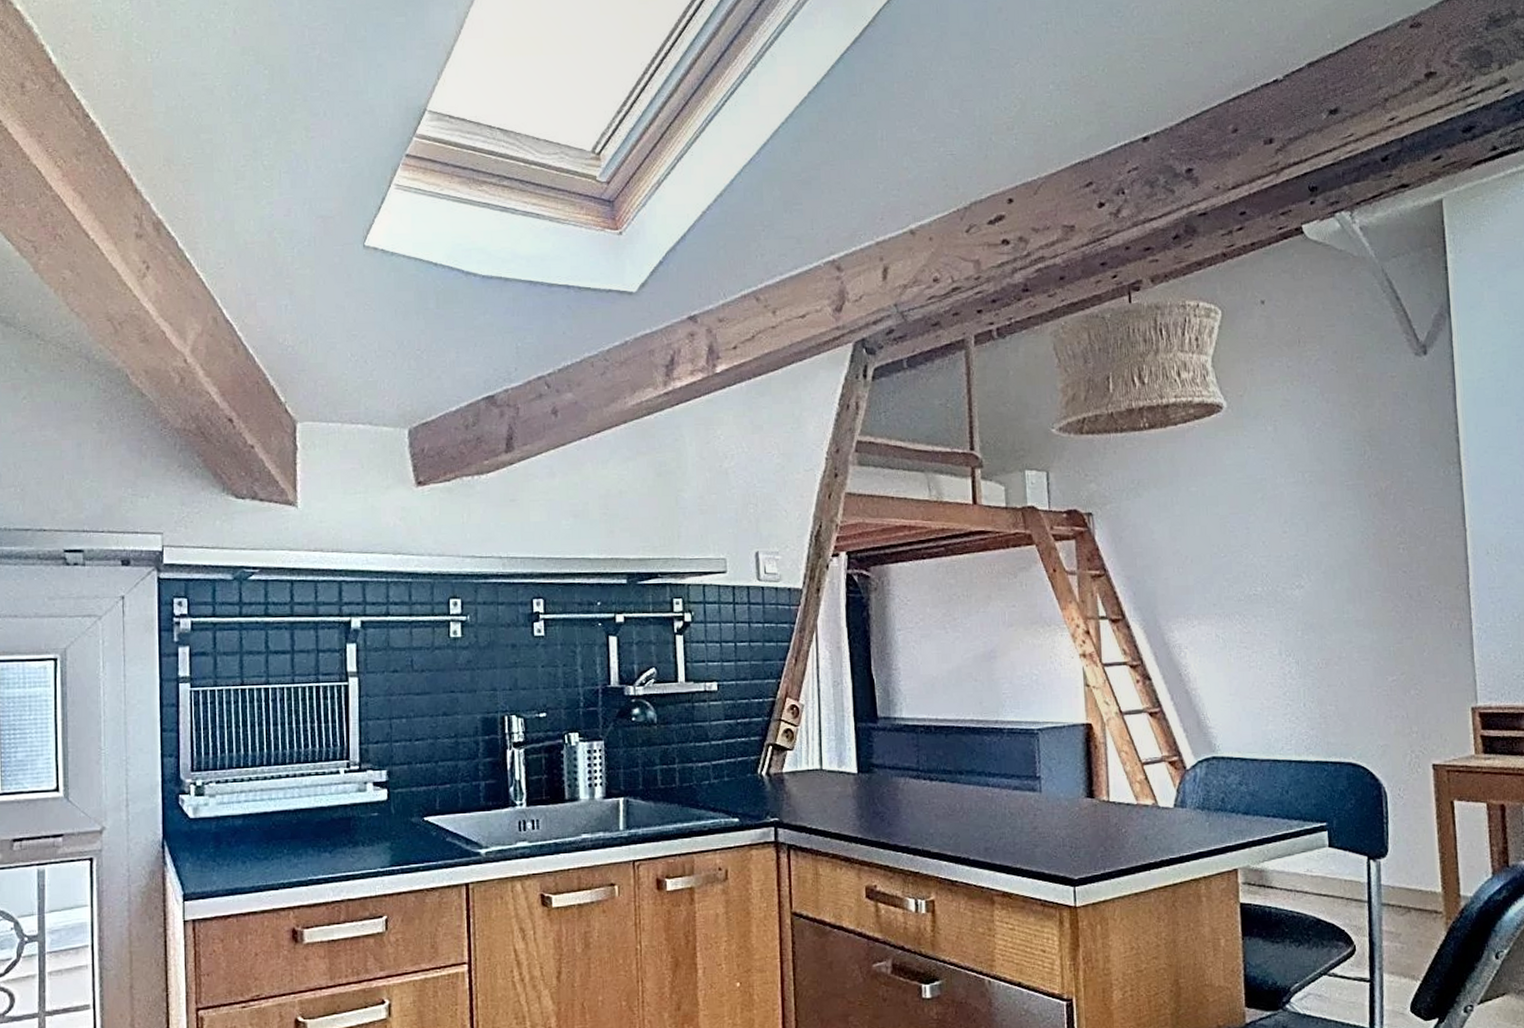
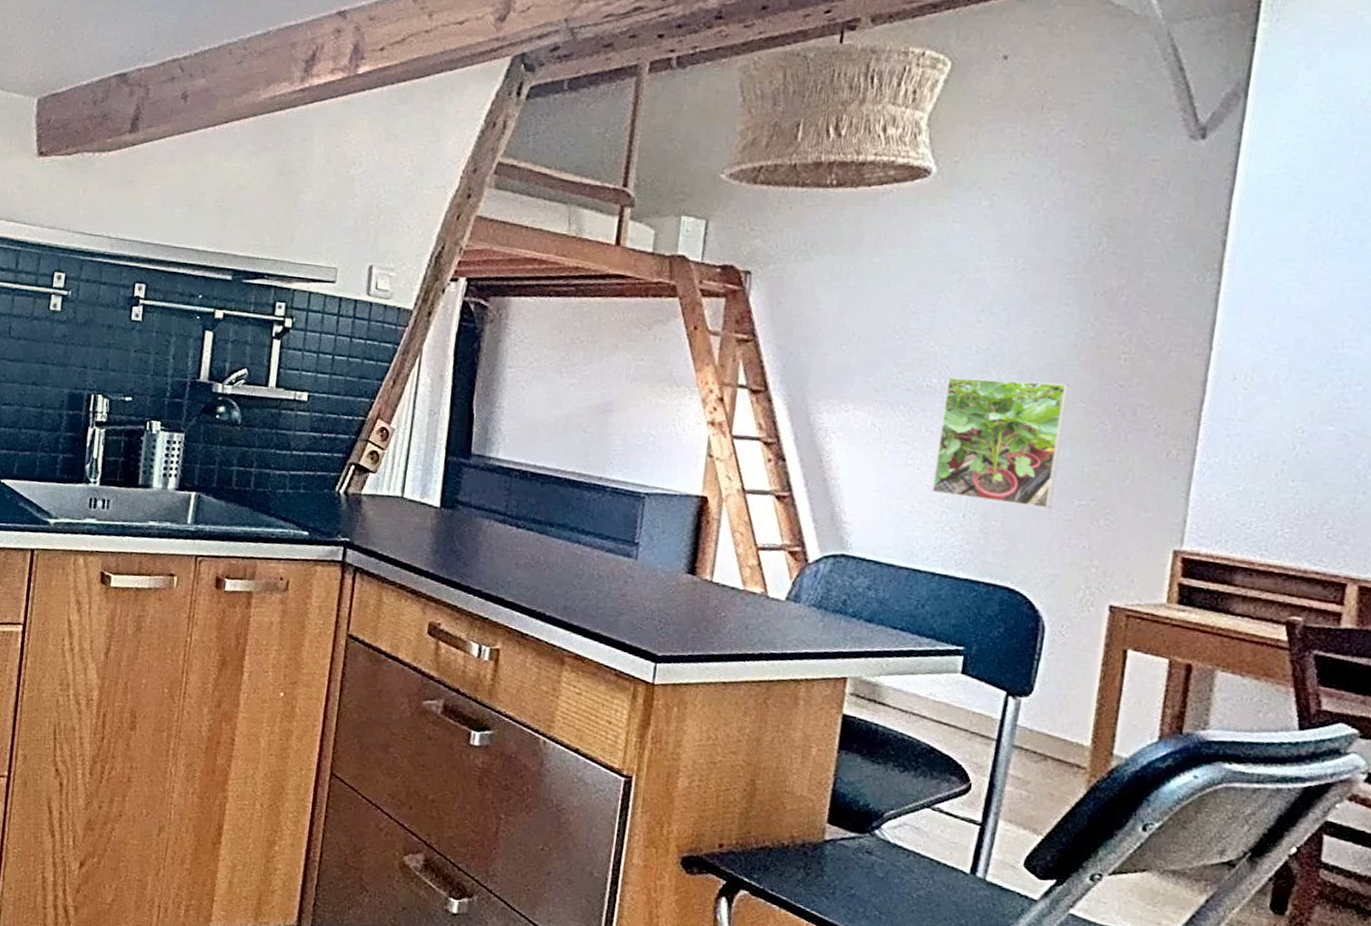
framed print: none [1269,576,1372,689] -> present [931,377,1071,509]

